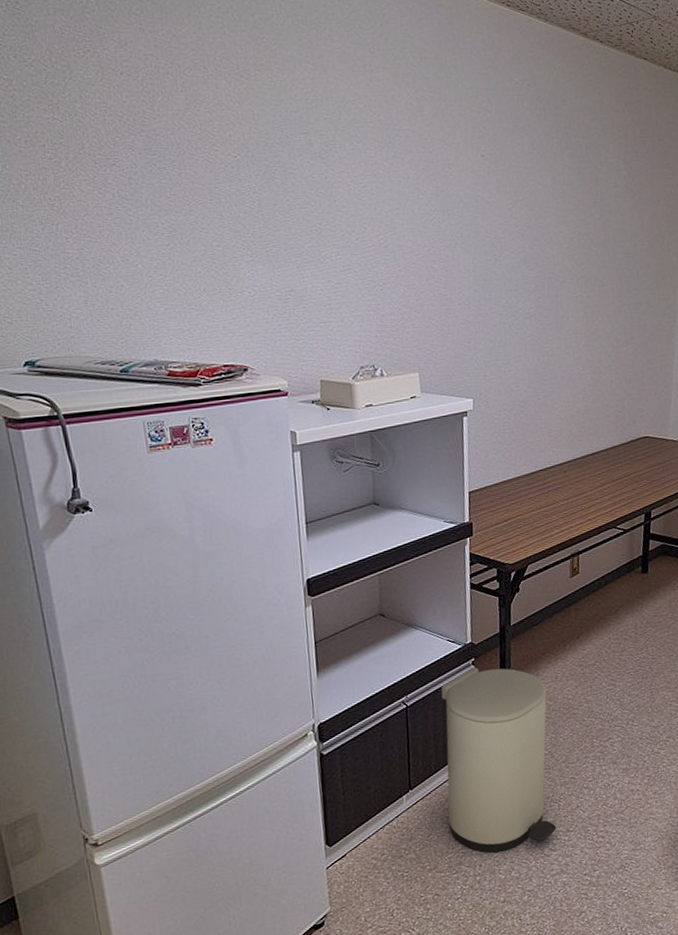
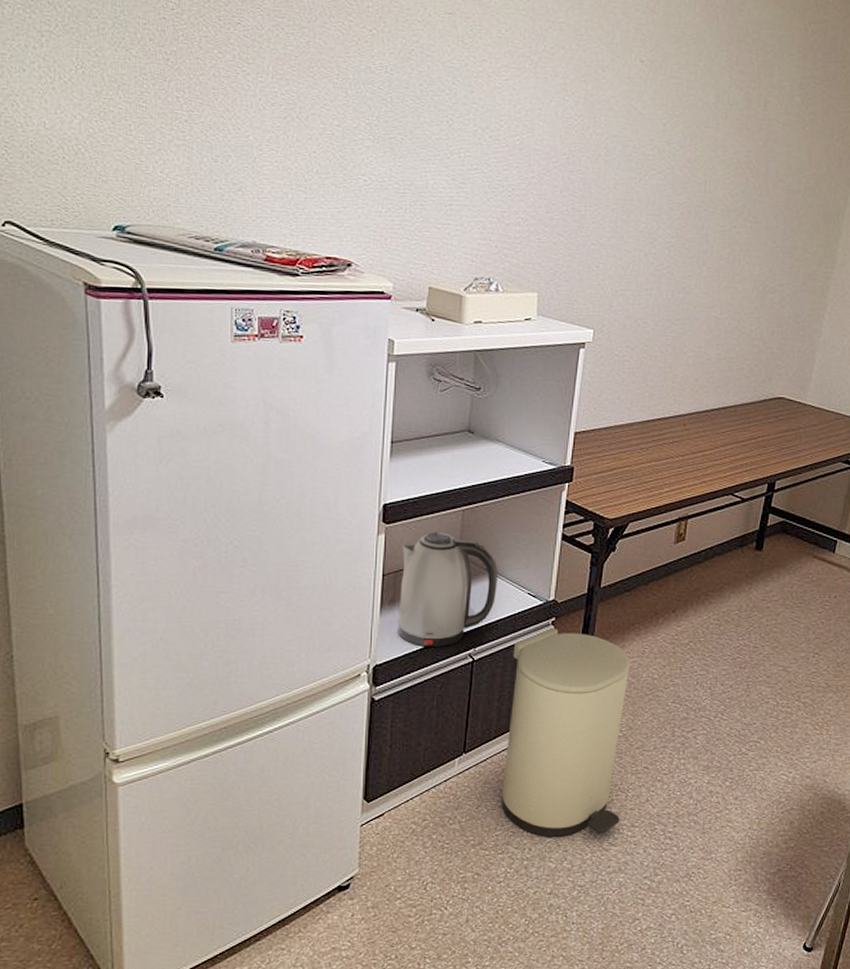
kettle: none [328,597,420,701] -> present [398,532,498,647]

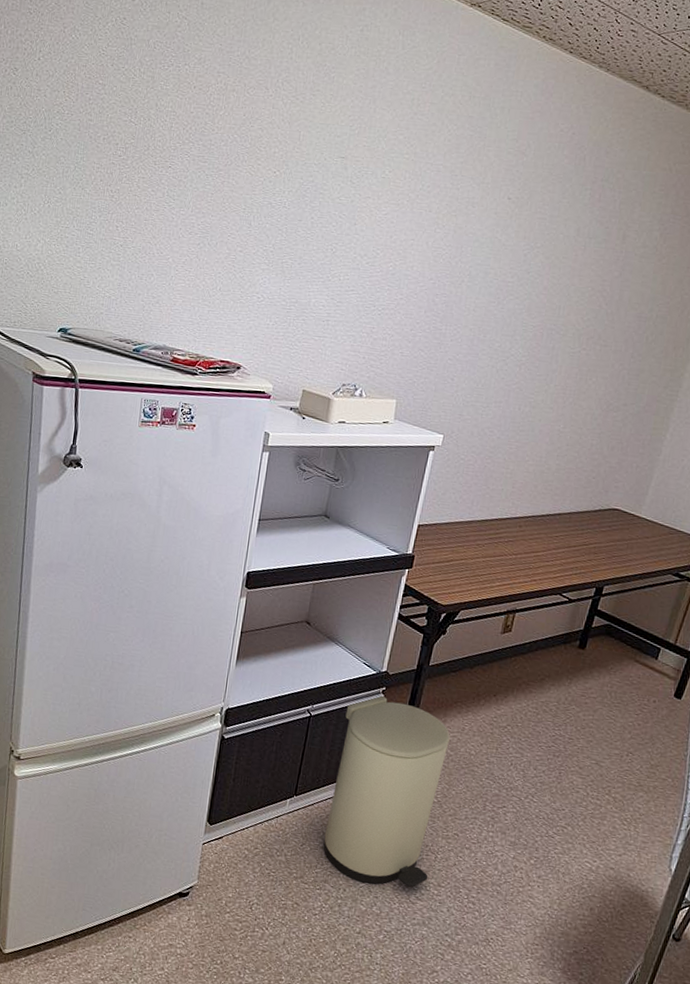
kettle: present [398,532,498,647] -> none [249,600,339,700]

